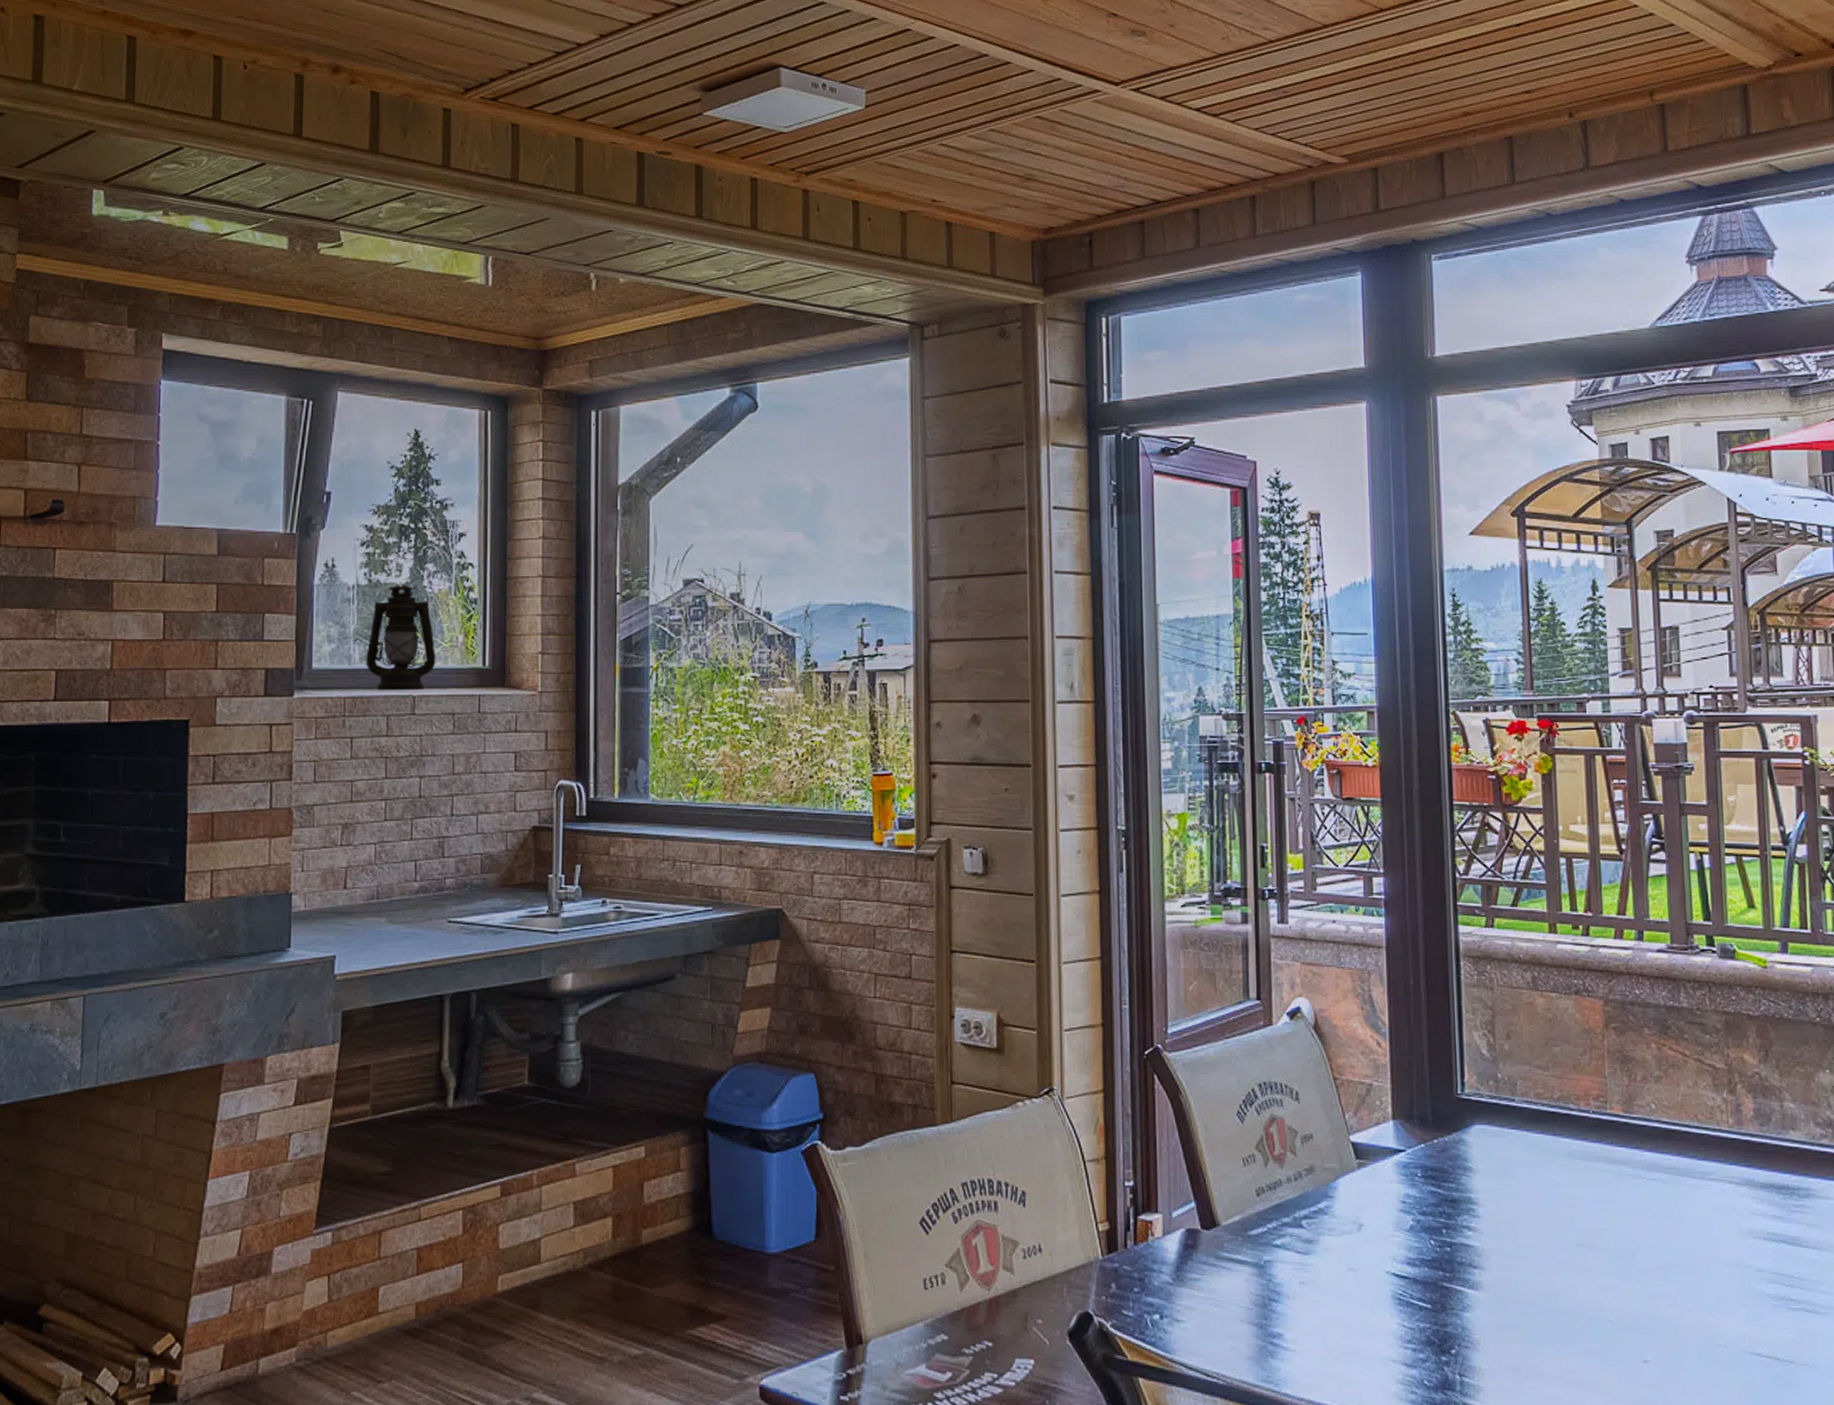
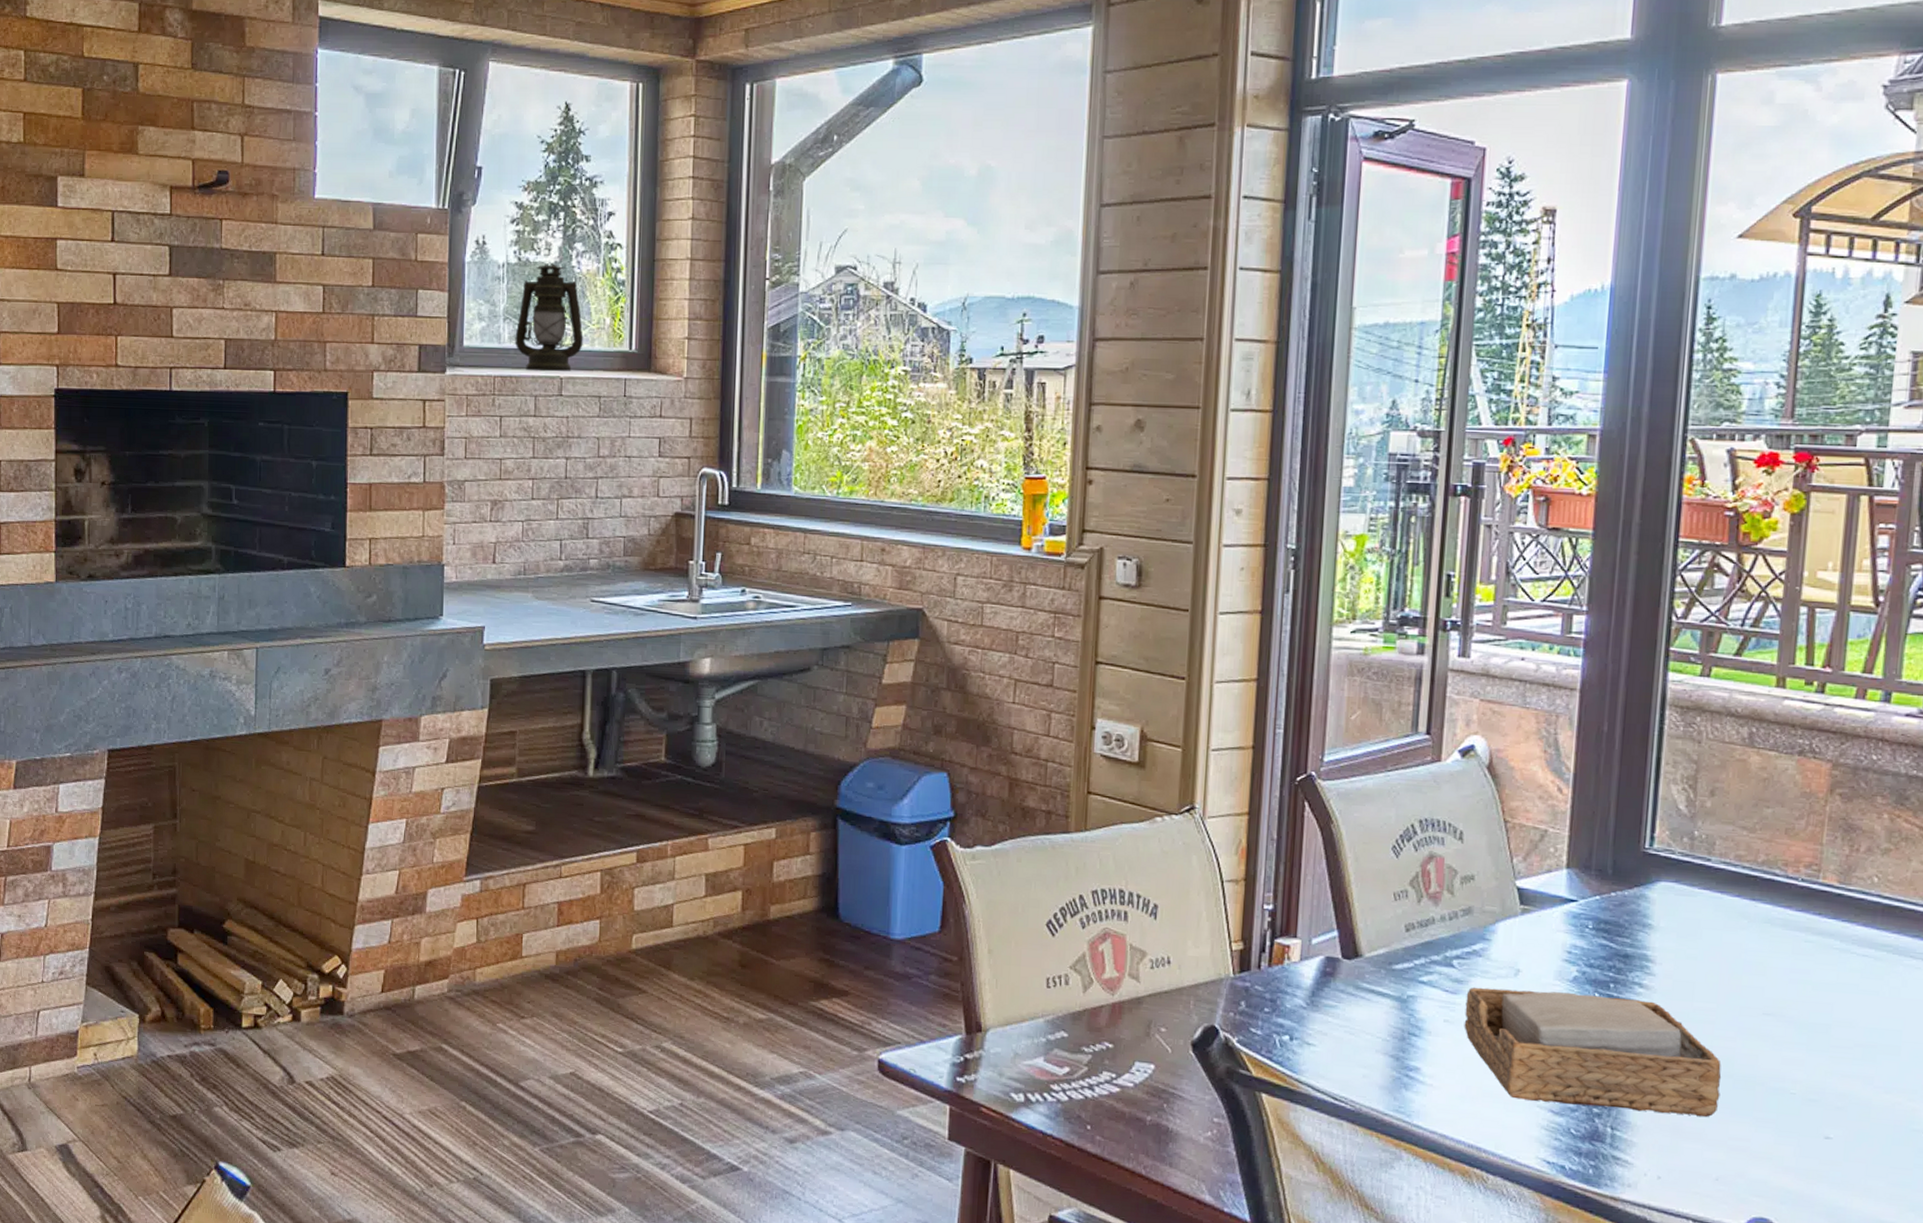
napkin holder: none [1317,1242,1550,1356] -> present [1464,987,1722,1117]

